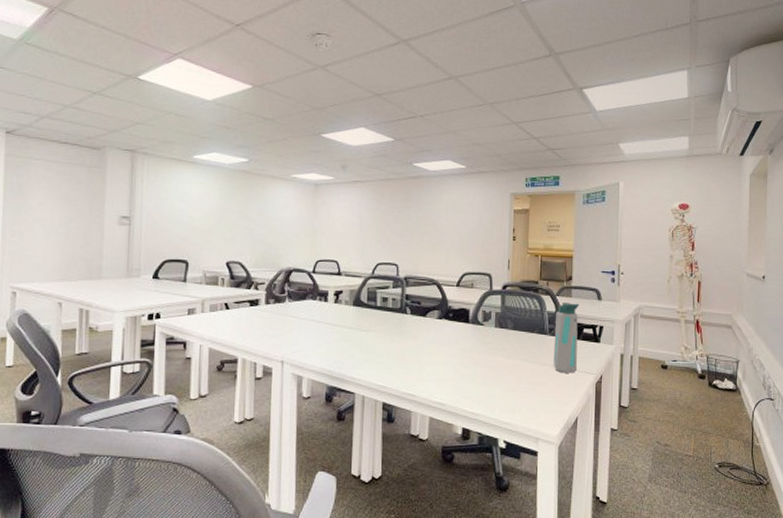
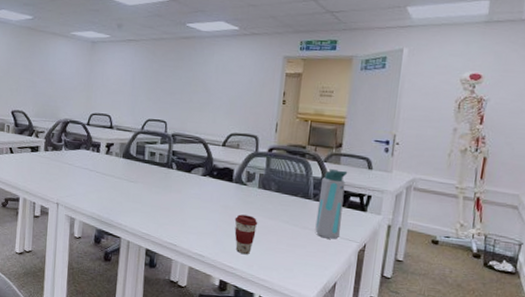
coffee cup: none [473,356,497,398] -> present [234,214,258,255]

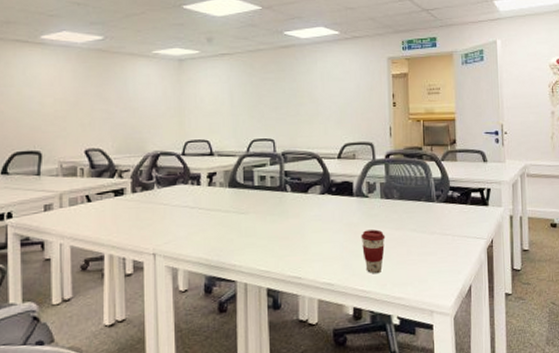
water bottle: present [315,169,348,239] -> none [441,167,468,240]

